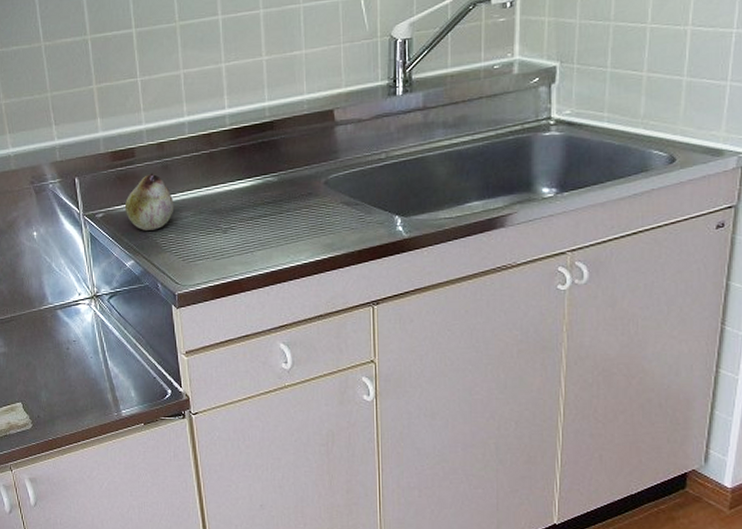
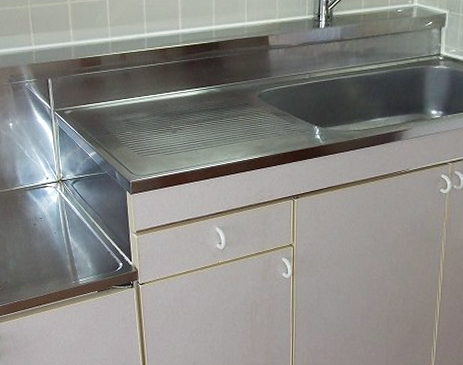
fruit: present [124,173,174,231] -> none [90,79,133,127]

